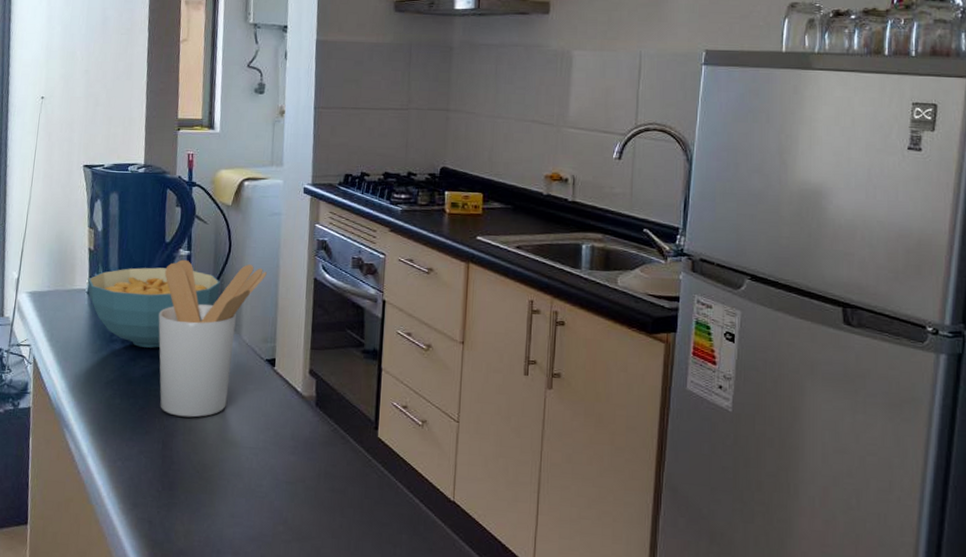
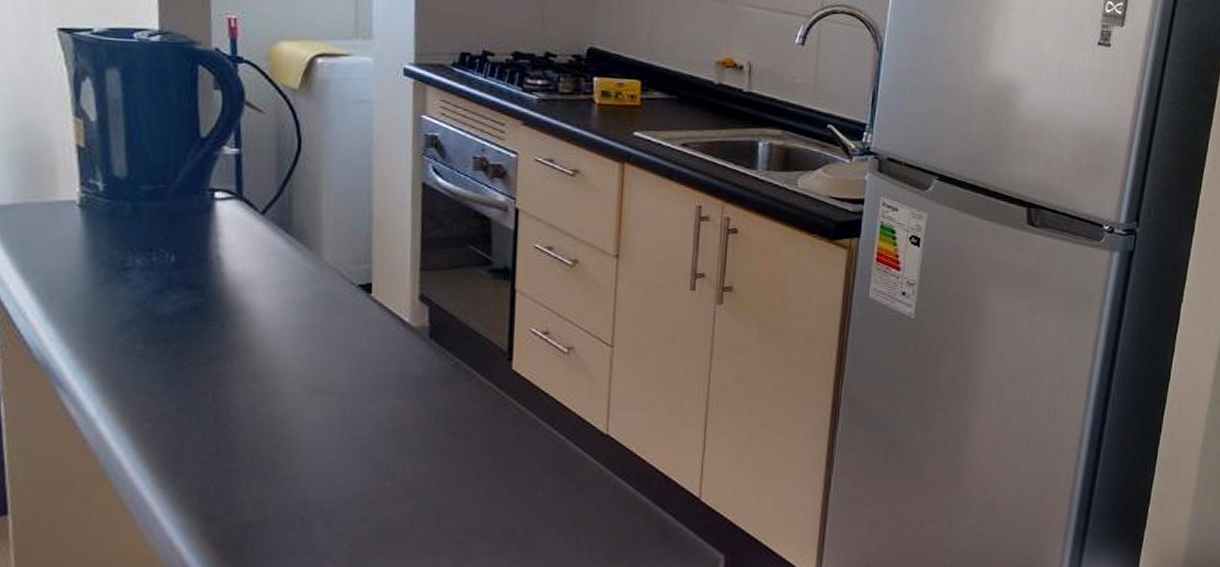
cereal bowl: present [88,267,220,348] -> none [78,170,287,276]
utensil holder: present [158,259,267,418] -> none [196,160,355,362]

